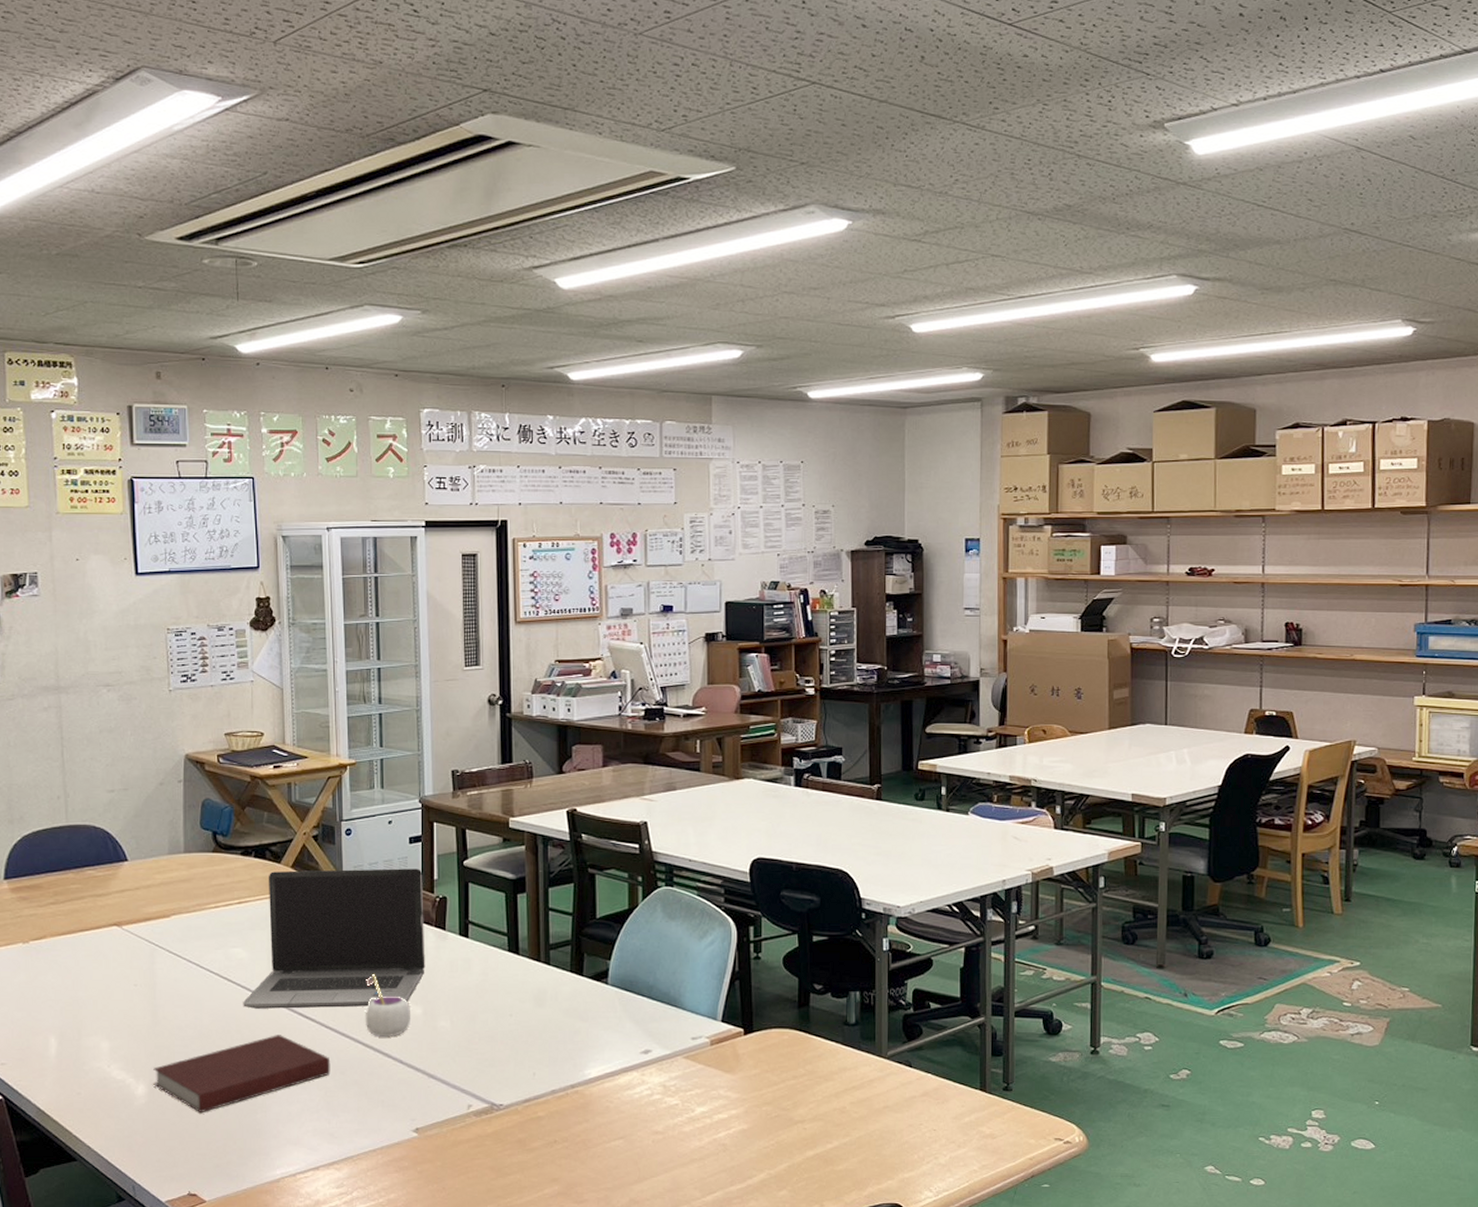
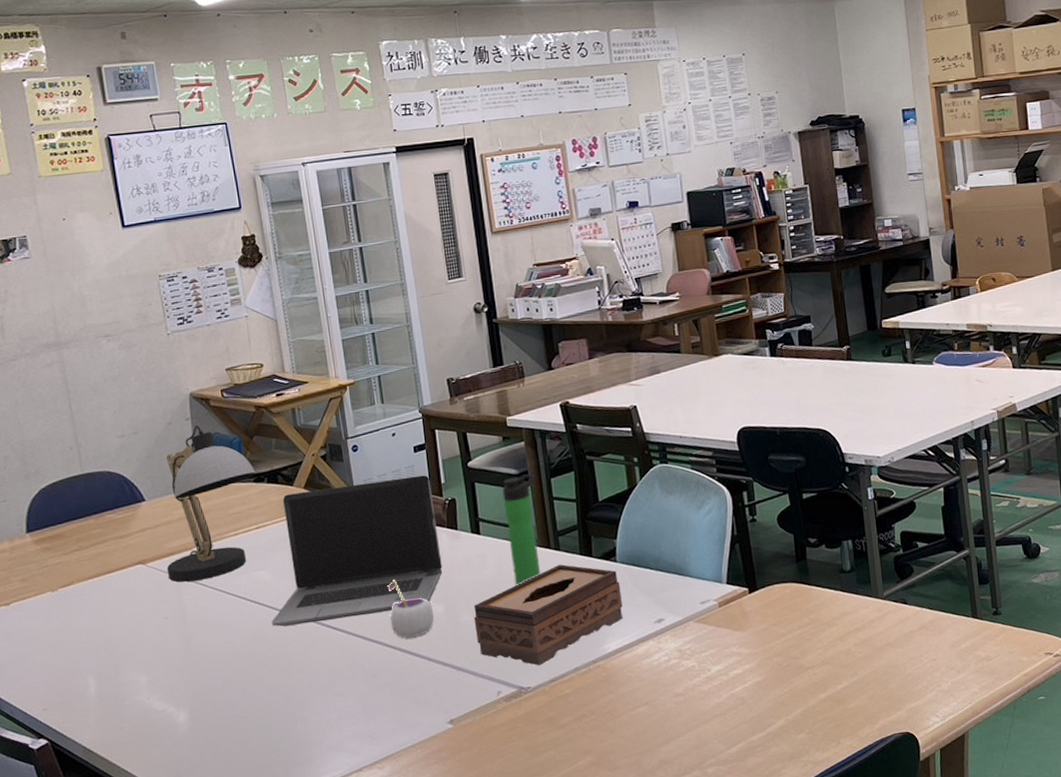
desk lamp: none [142,789,243,950] -> present [165,425,256,582]
notebook: present [153,1035,331,1114] -> none [192,648,363,732]
tissue box: none [452,979,609,1082] -> present [473,564,623,665]
bottle: none [496,880,534,996] -> present [502,474,541,586]

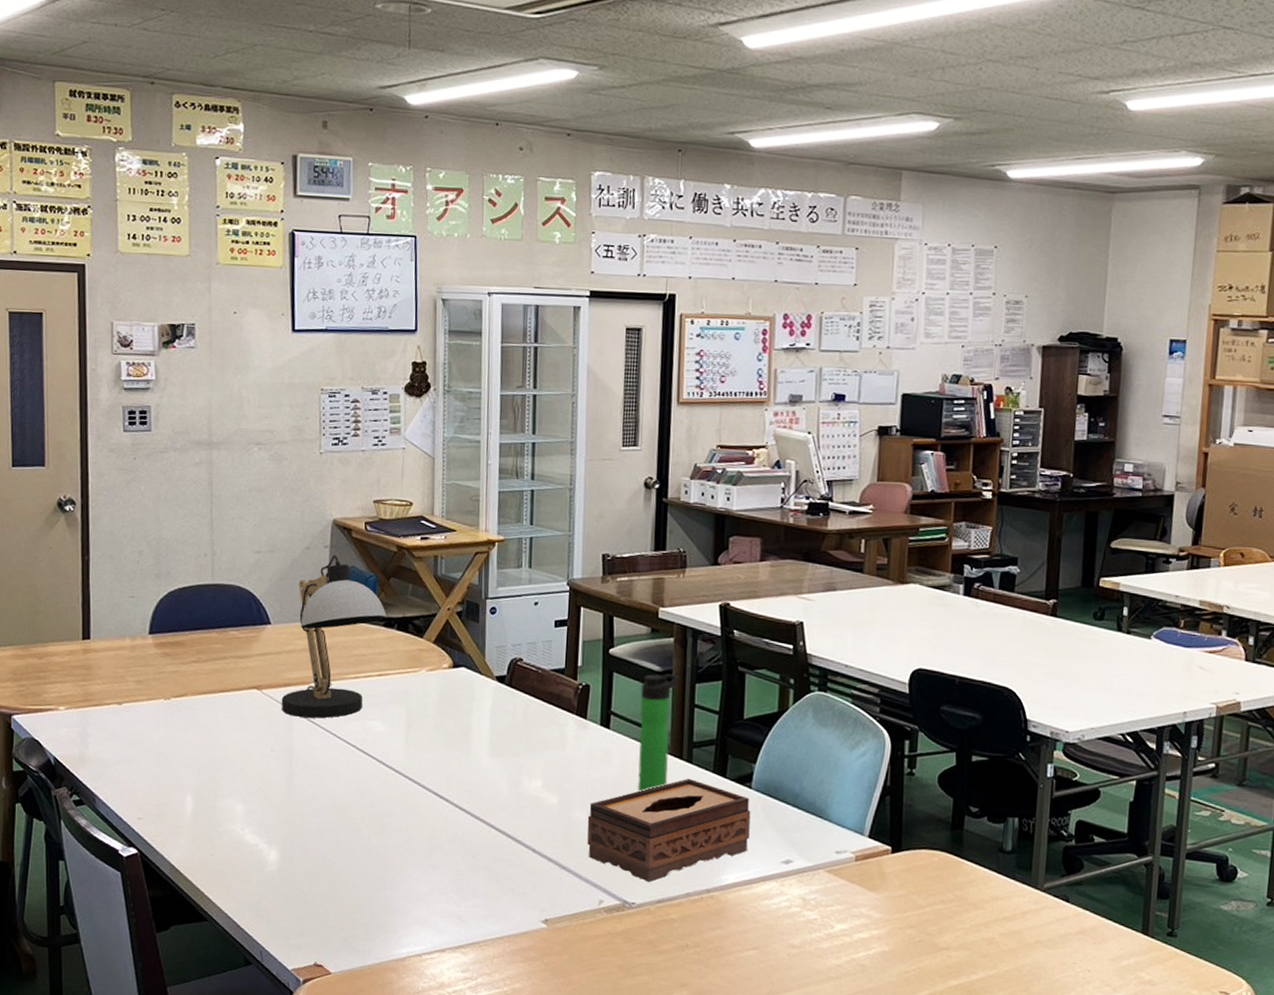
laptop computer: present [272,475,443,627] -> none [378,645,567,791]
mug: present [387,579,435,638] -> none [499,757,547,824]

